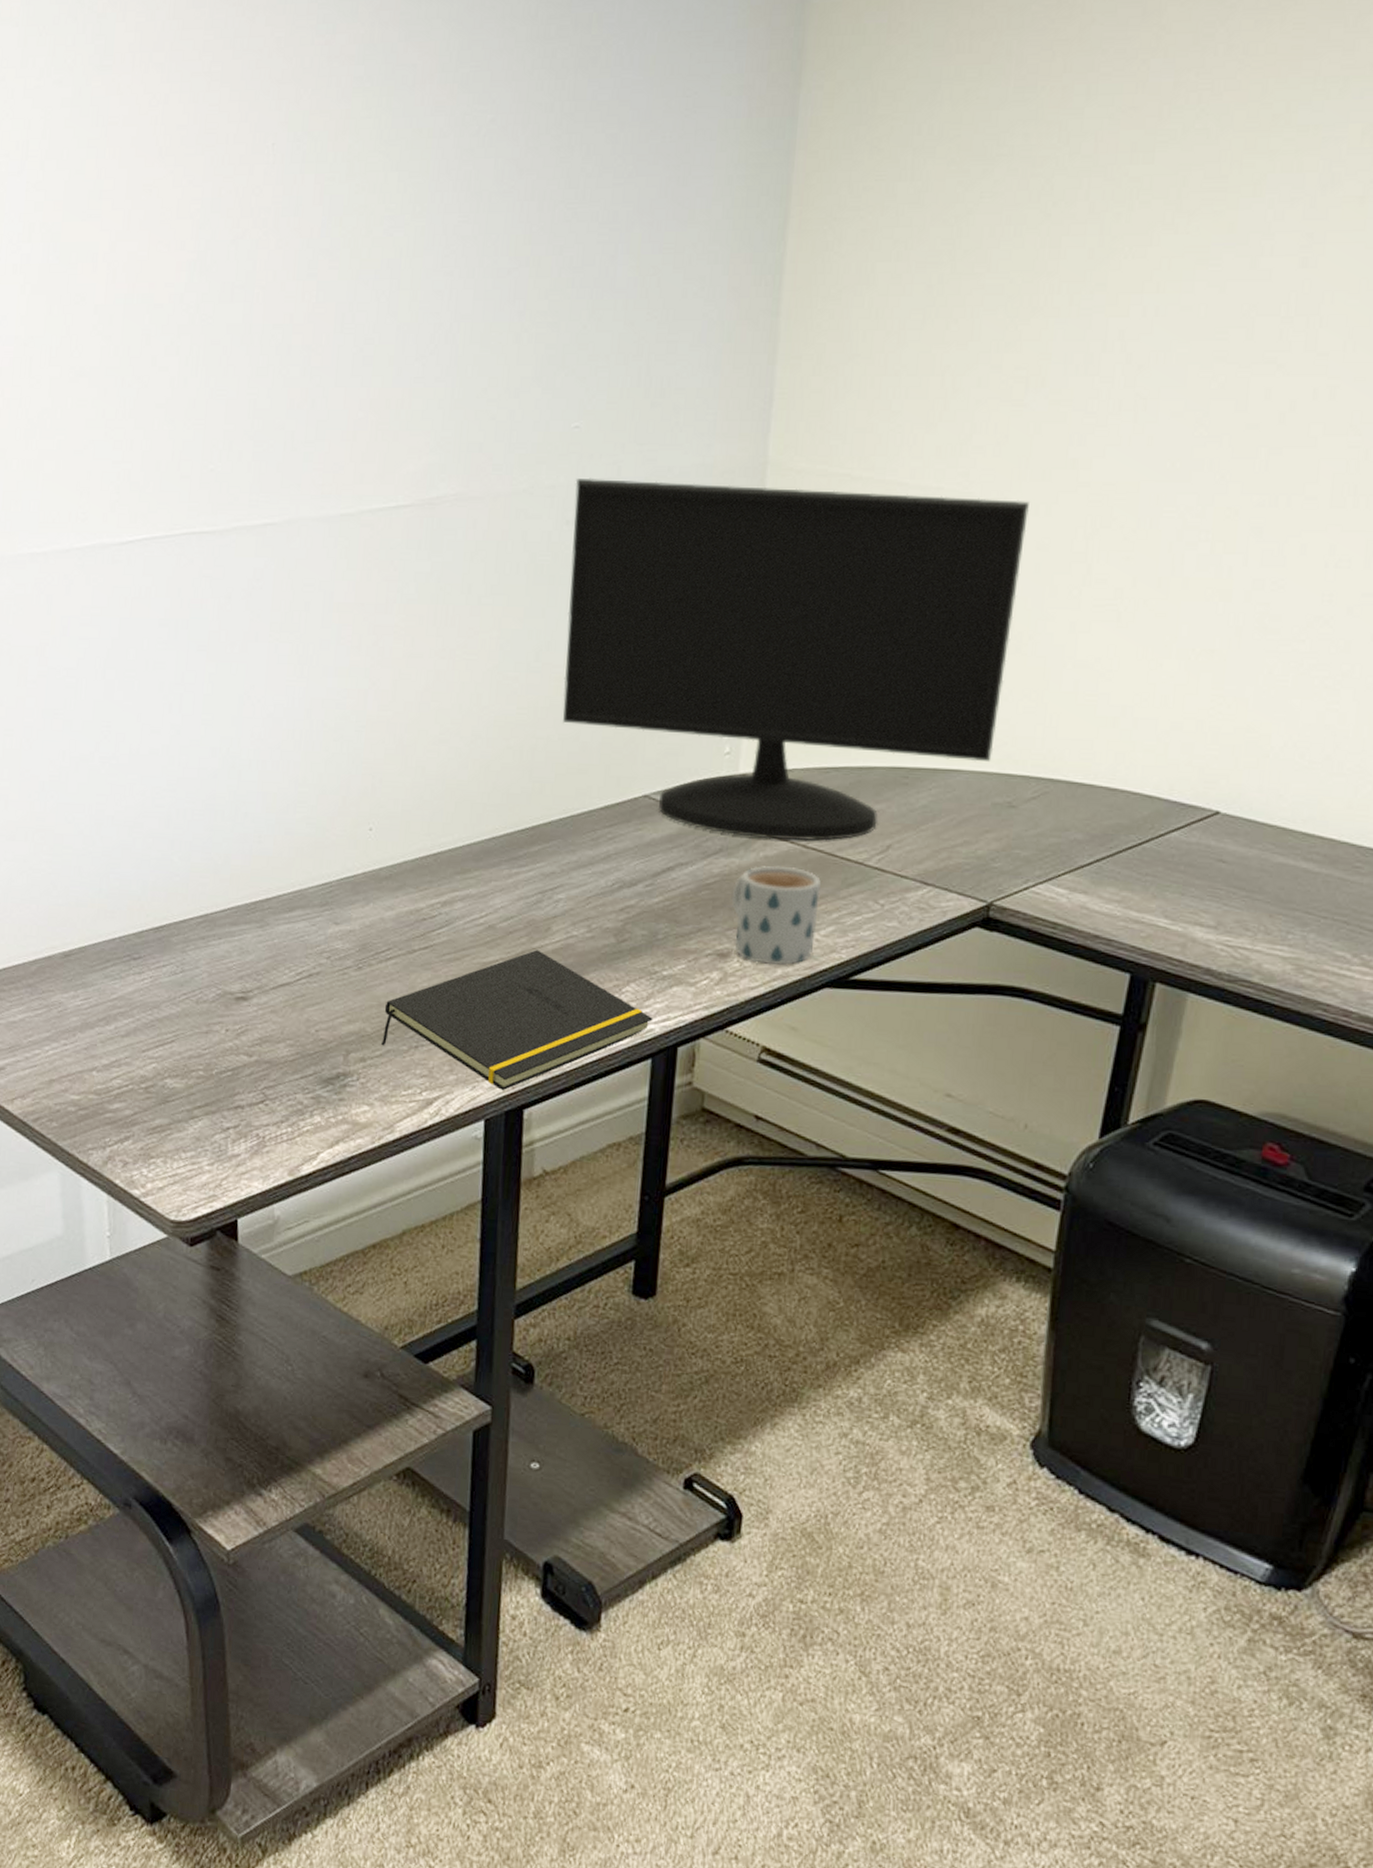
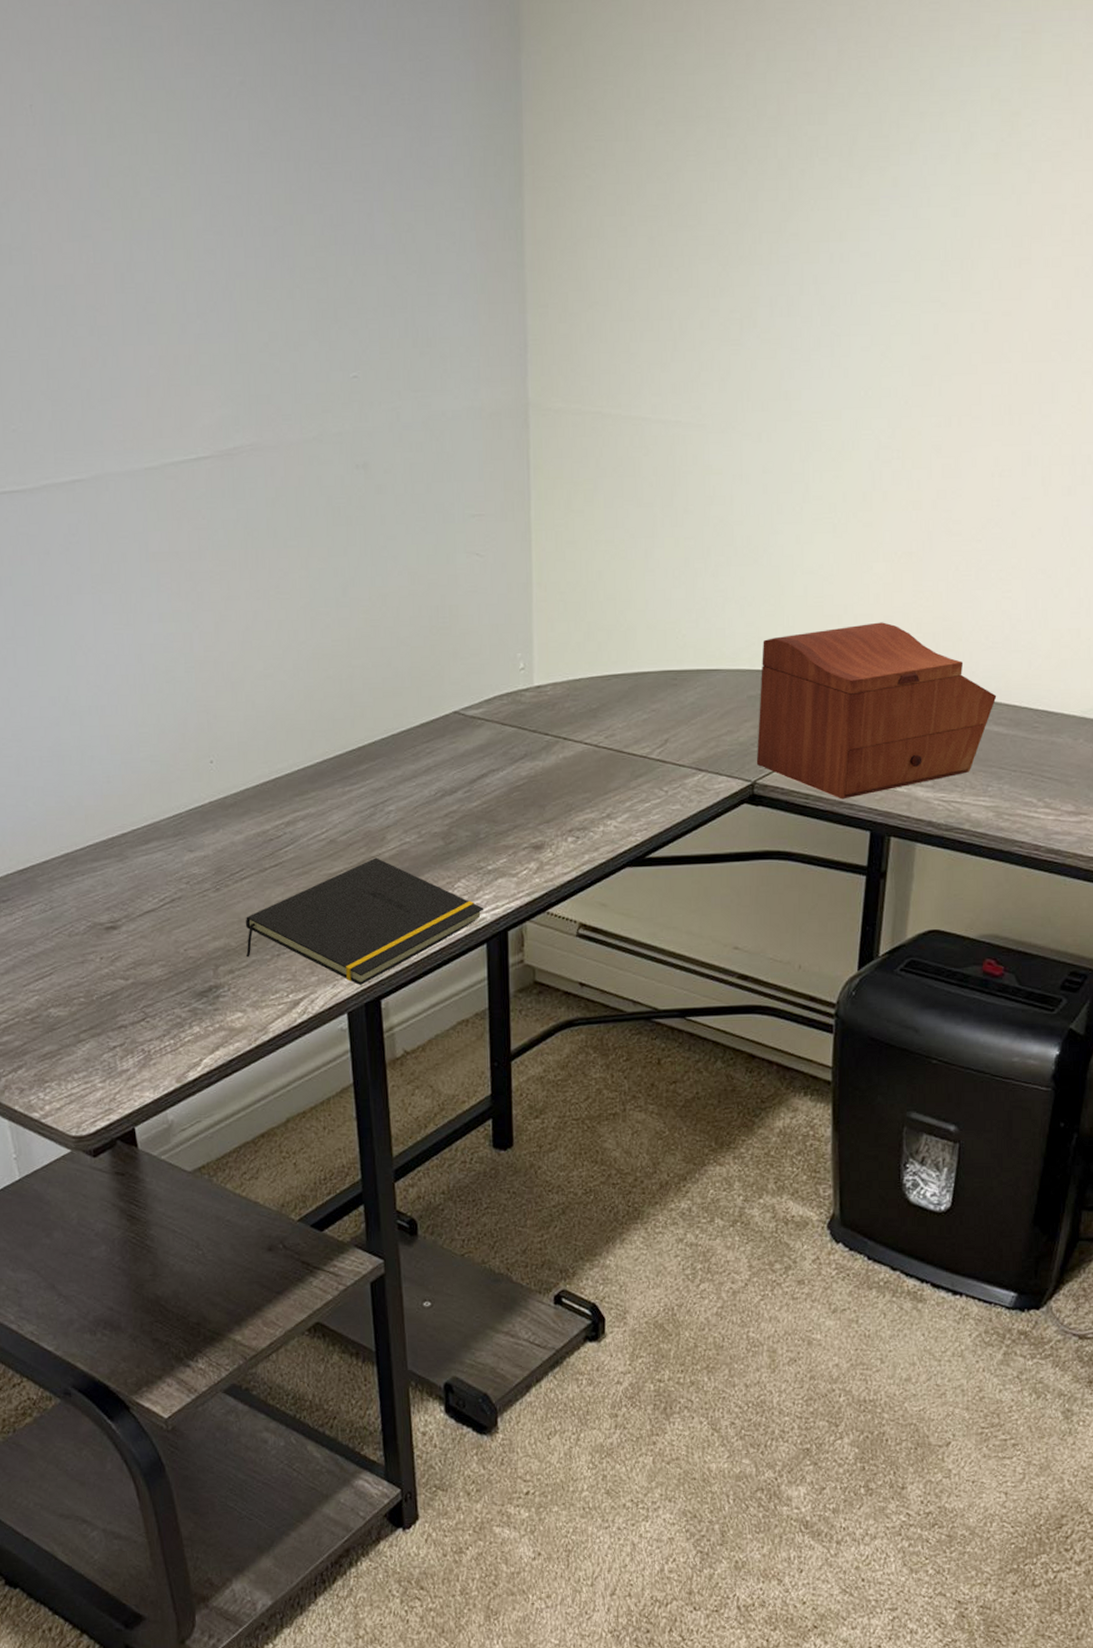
computer monitor: present [562,477,1029,841] -> none [360,424,753,742]
mug: present [732,865,821,966] -> none [539,764,614,852]
sewing box: none [995,728,1309,933] -> present [756,622,997,799]

